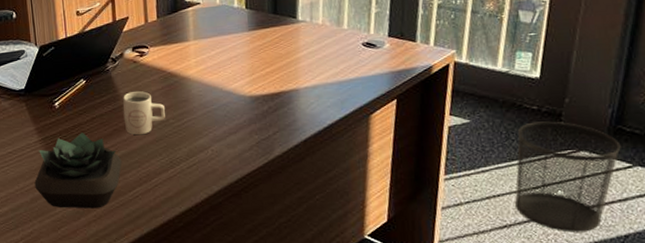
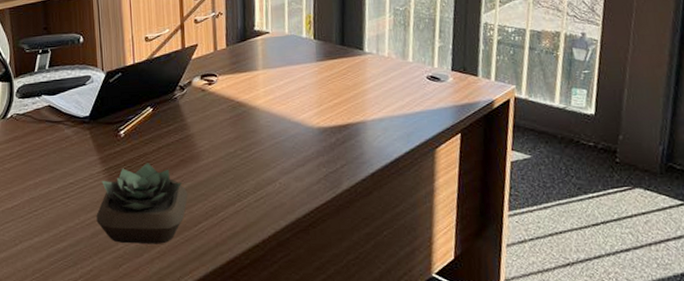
mug: present [122,91,166,136] -> none [190,121,234,167]
waste bin: present [515,121,621,232] -> none [576,158,673,271]

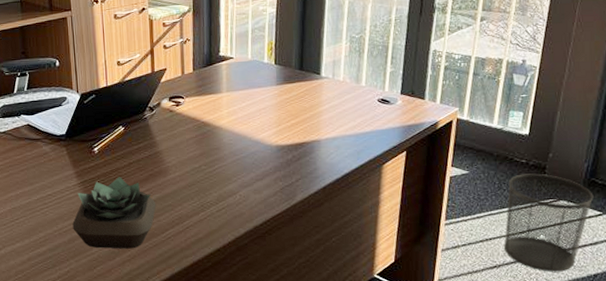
waste bin: none [576,158,673,271] -> present [504,173,594,272]

